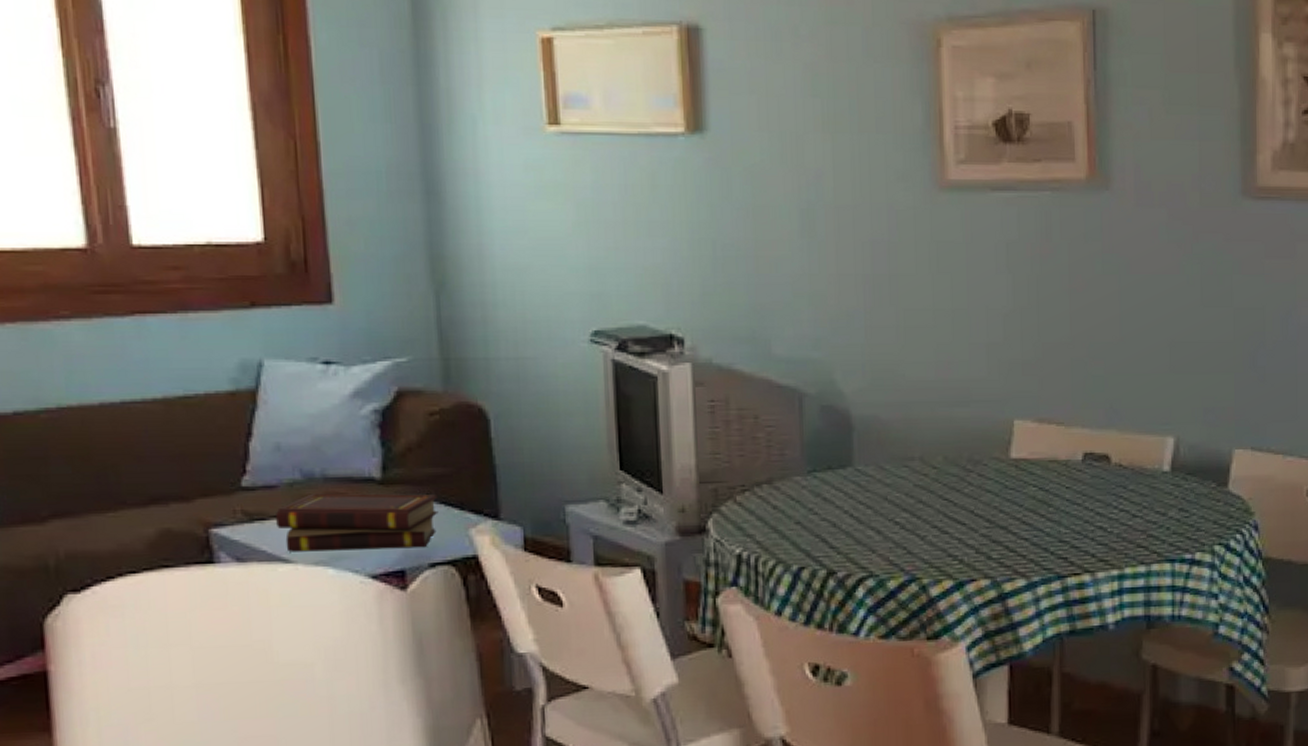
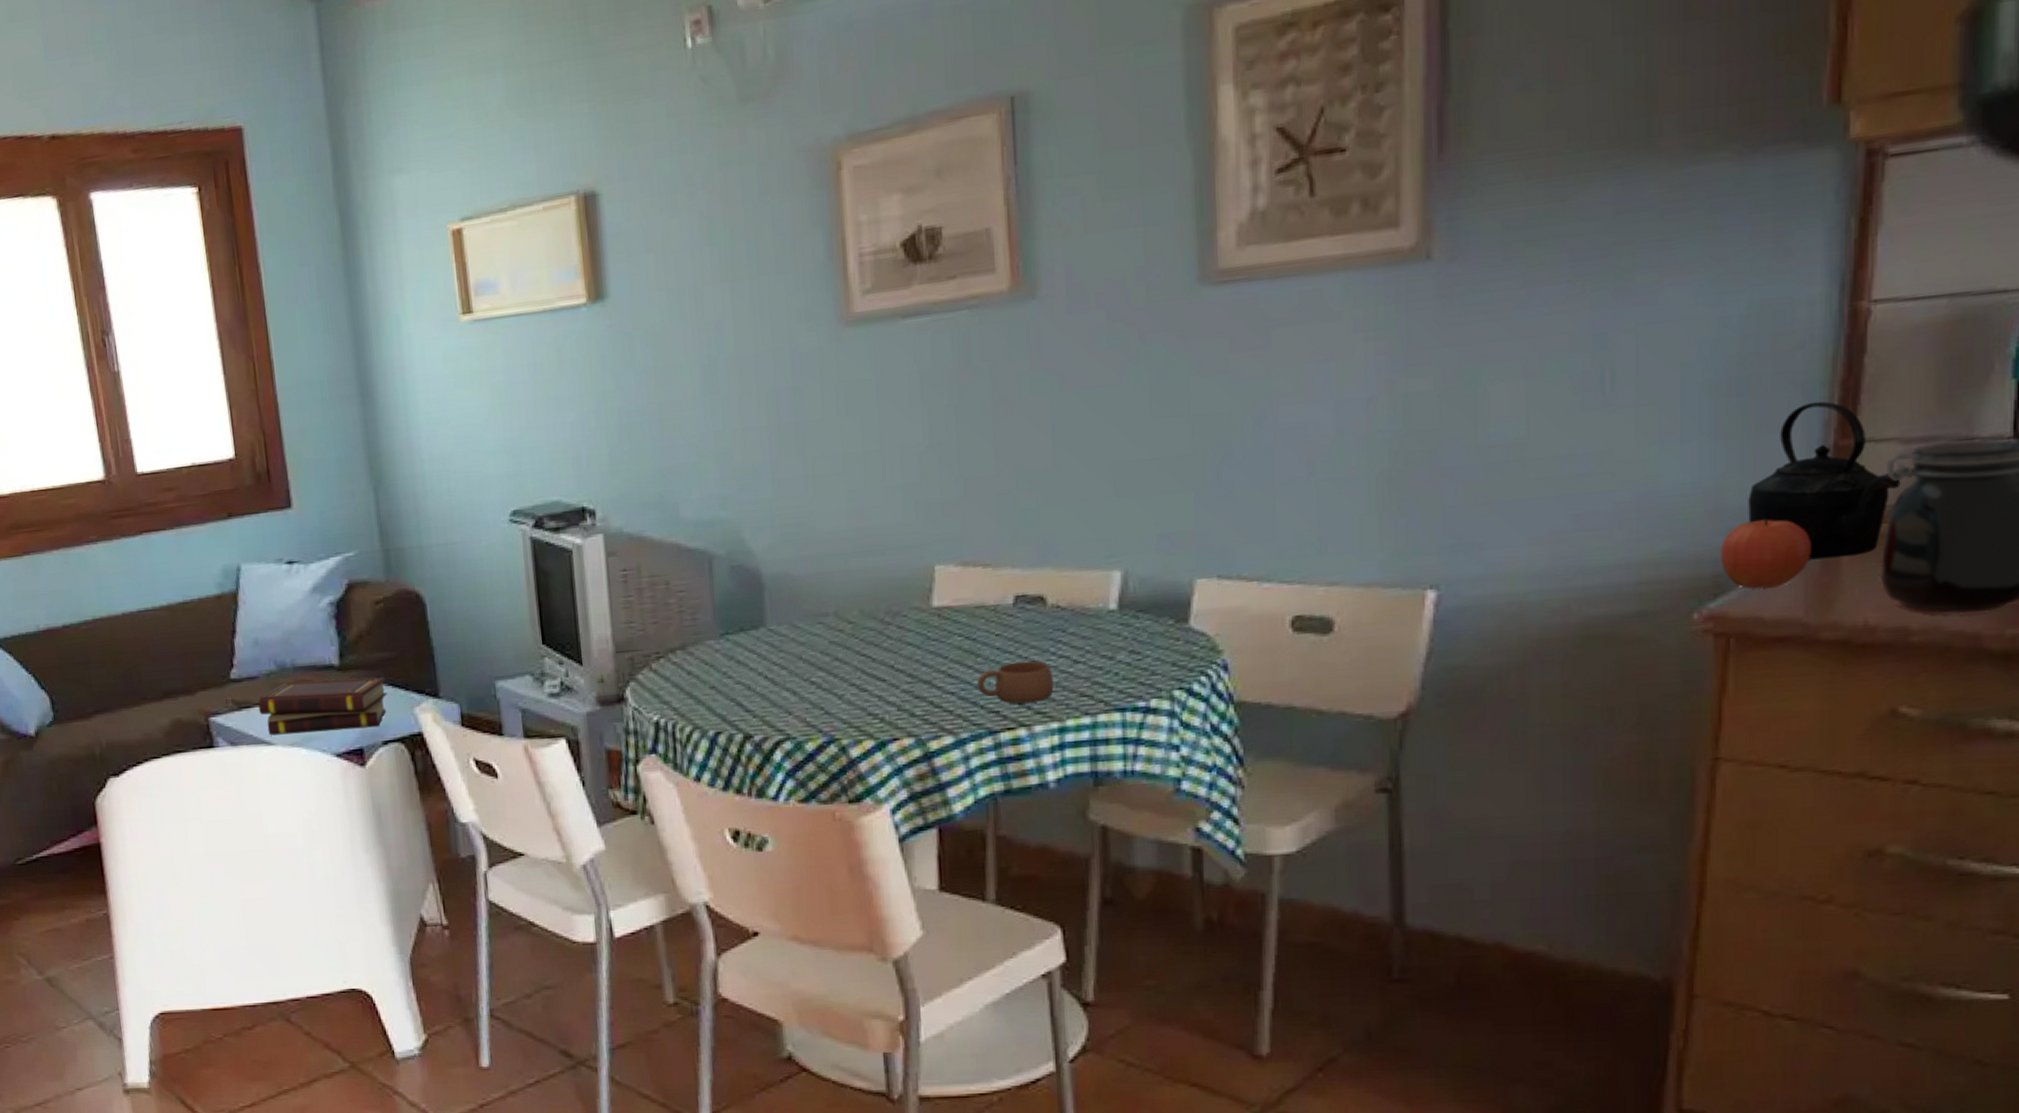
cup: none [1049,513,1115,552] -> present [977,661,1054,704]

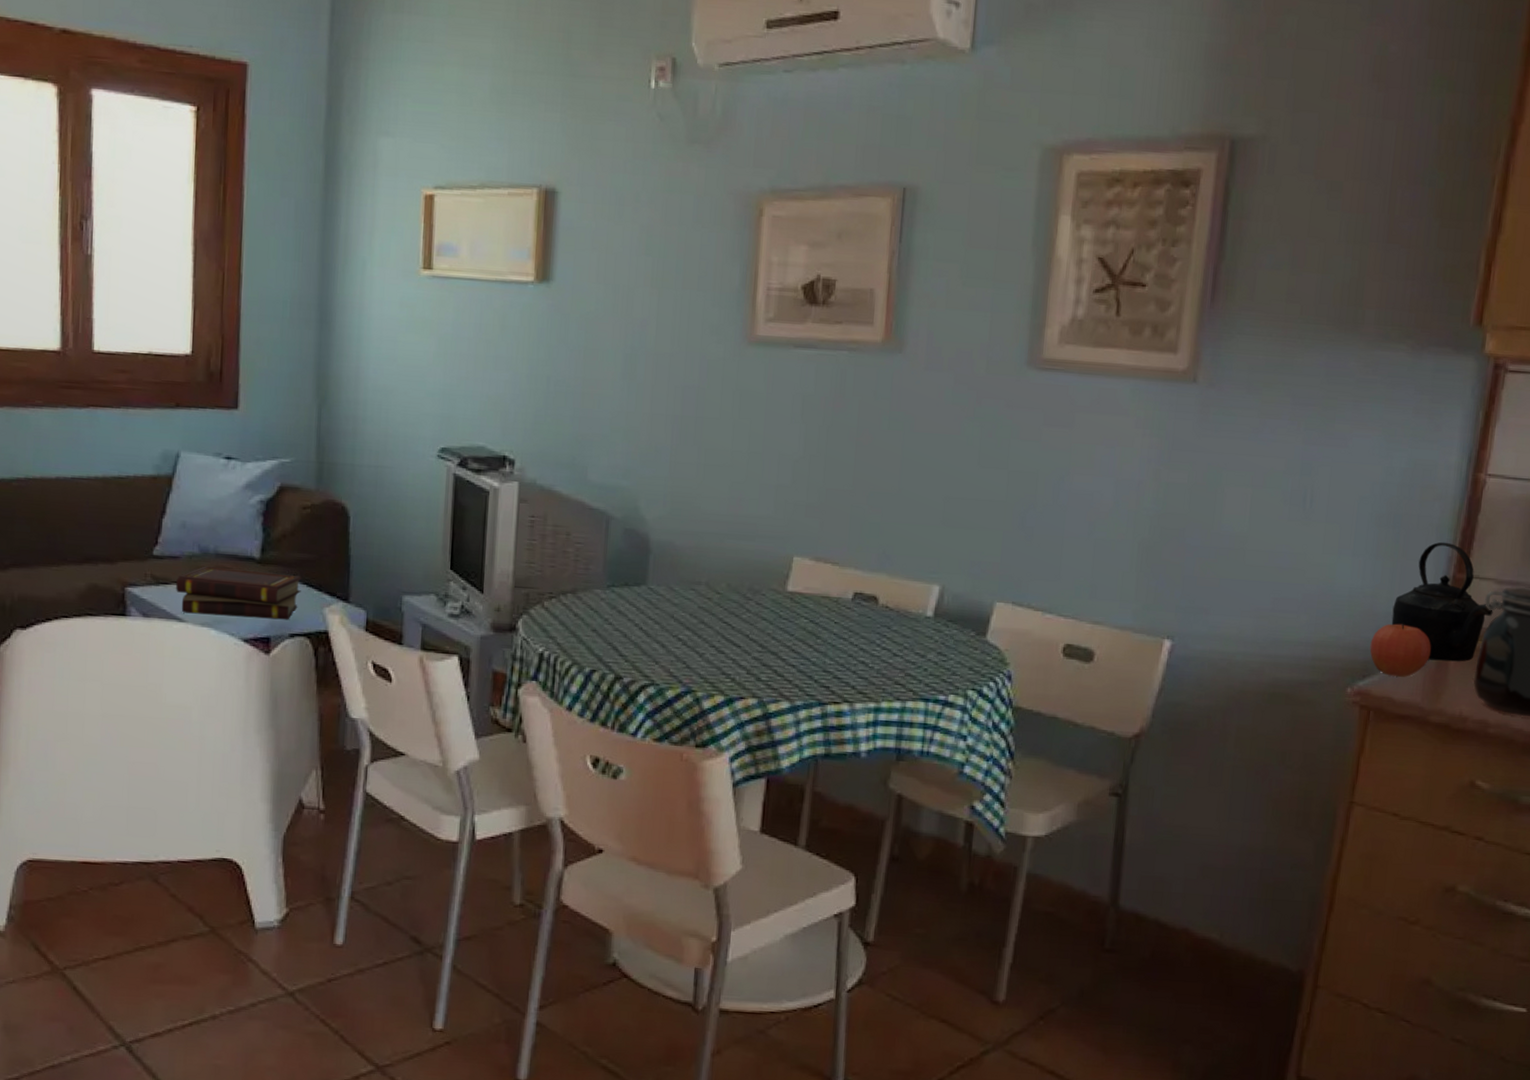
cup: present [977,661,1054,704] -> none [815,647,876,684]

